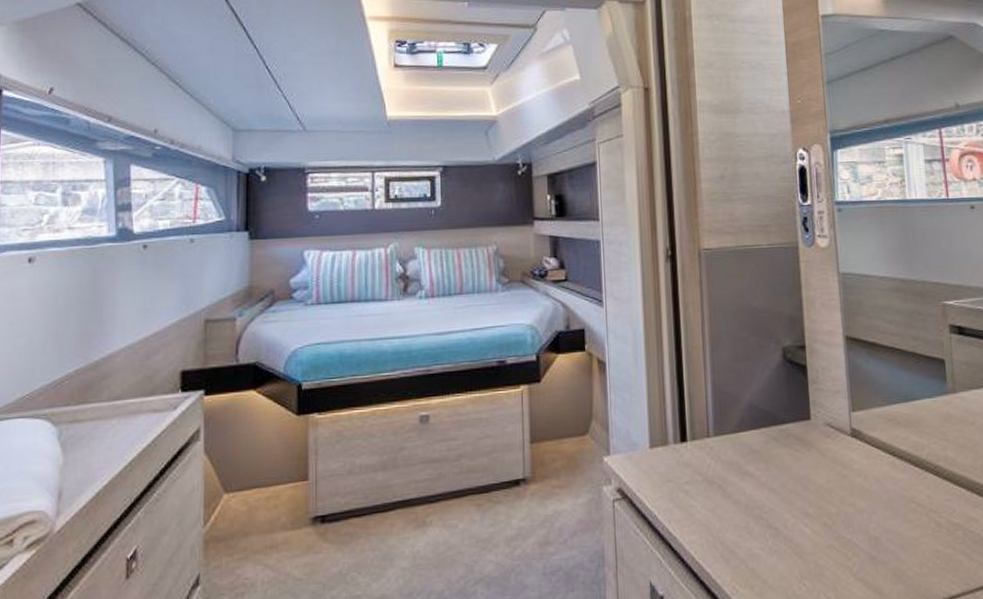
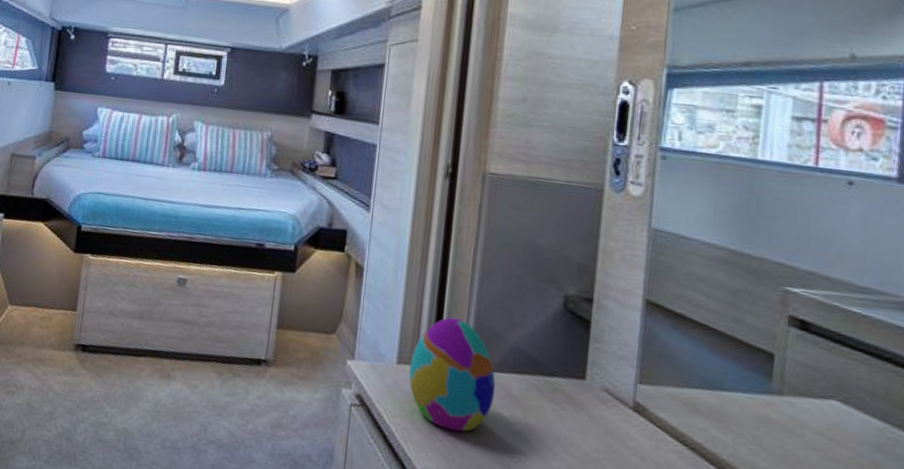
decorative egg: none [661,391,739,499] -> present [408,317,495,432]

